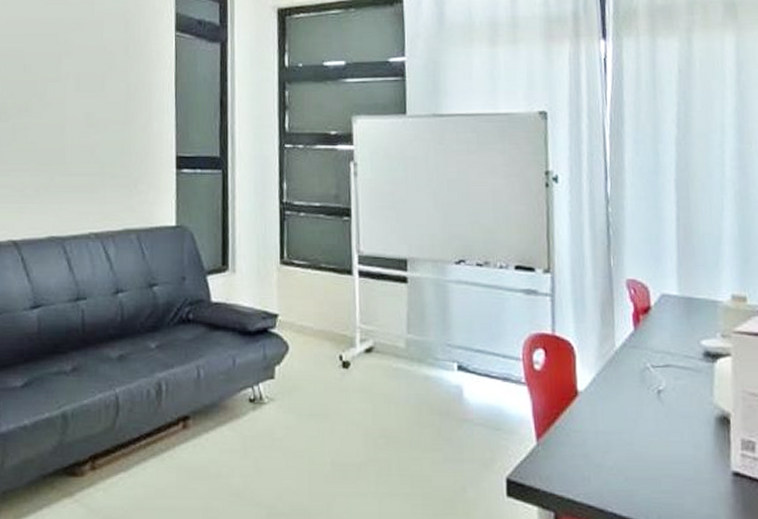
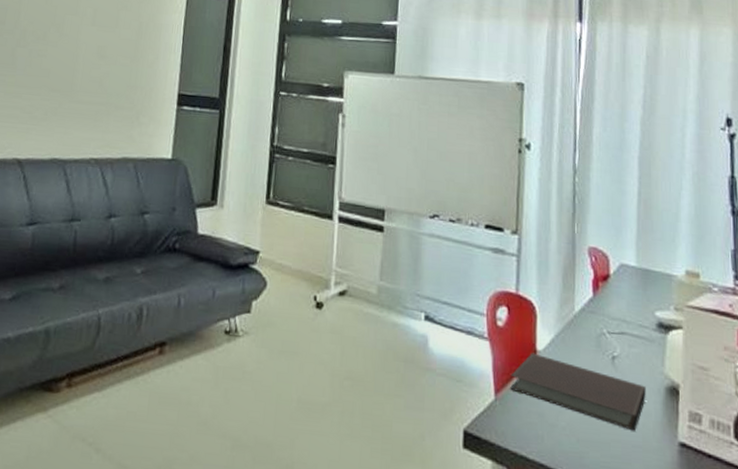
notebook: none [552,394,695,464] -> present [510,353,646,431]

